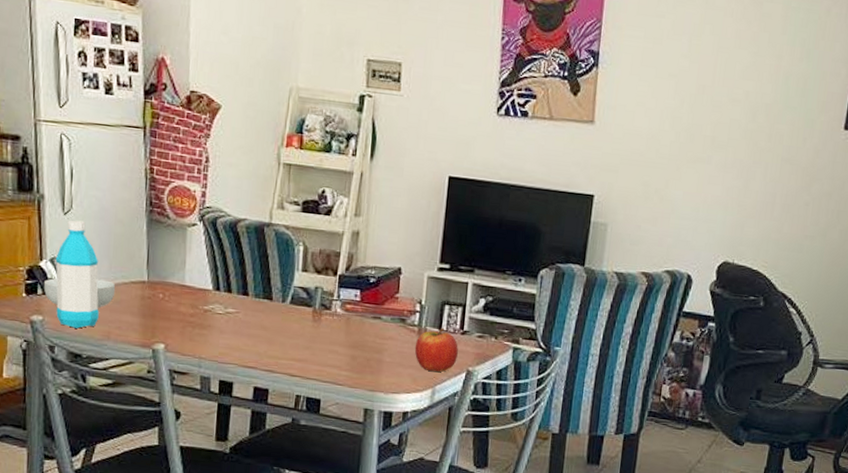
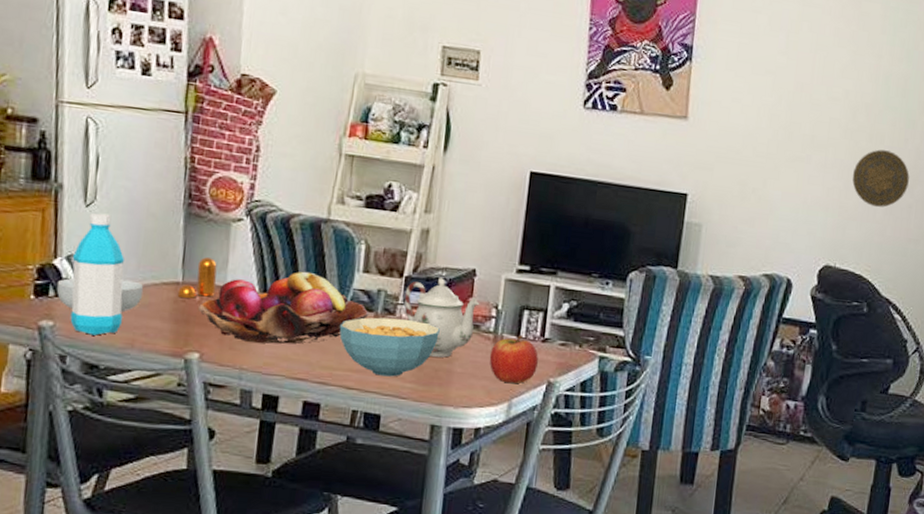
pepper shaker: none [144,259,177,296] -> present [177,257,217,299]
fruit basket: none [162,270,309,336] -> present [198,271,369,344]
cereal bowl: none [282,312,370,366] -> present [339,317,440,377]
teapot: none [338,276,406,348] -> present [404,278,480,358]
decorative plate: none [751,149,807,205] -> present [852,149,910,207]

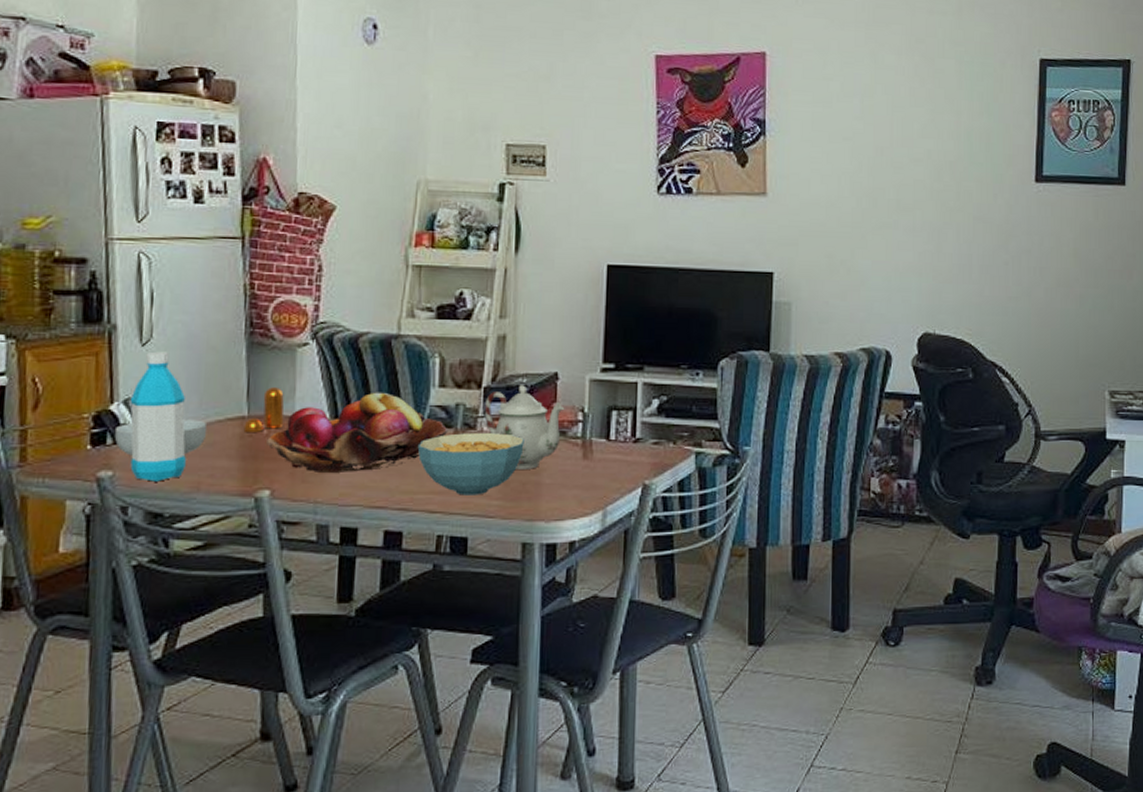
apple: present [489,334,538,383] -> none [579,437,631,489]
decorative plate: present [852,149,910,207] -> none [943,207,1002,267]

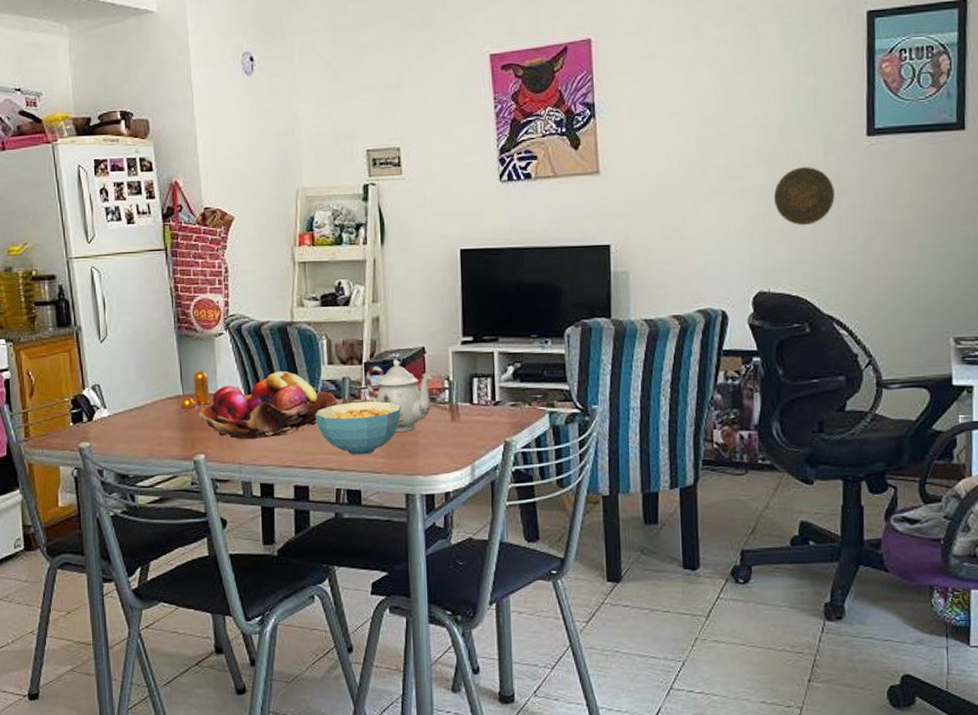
cereal bowl: present [114,419,208,456] -> none [87,399,154,430]
water bottle: present [130,351,186,482] -> none [96,346,141,450]
decorative plate: none [943,207,1002,267] -> present [773,167,835,225]

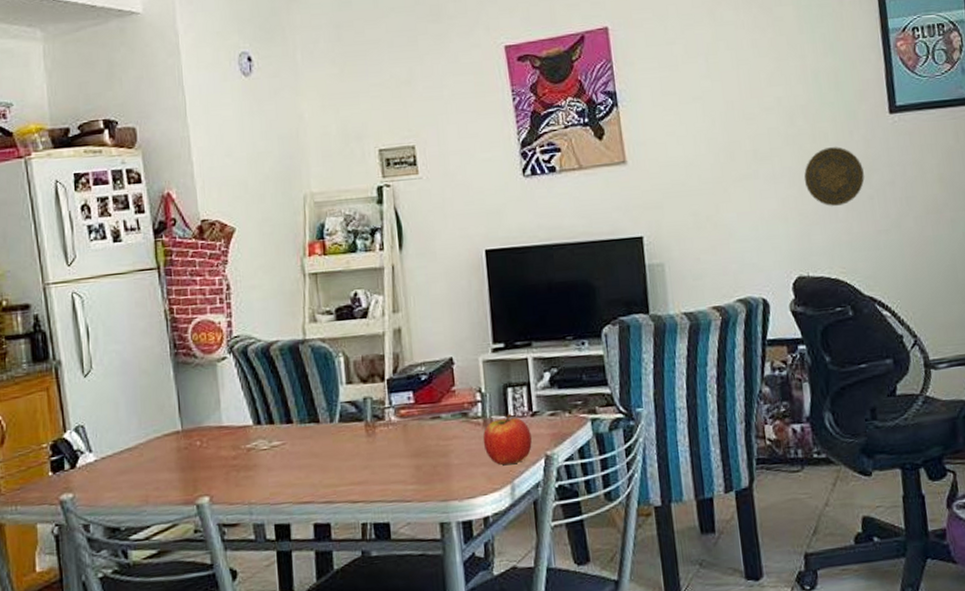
pepper shaker: present [180,371,210,409] -> none [179,401,214,446]
fruit basket: present [199,370,338,439] -> none [201,394,360,476]
cereal bowl: present [315,401,401,455] -> none [334,420,431,484]
teapot: present [366,359,433,432] -> none [389,373,463,454]
apple: none [448,401,493,447] -> present [482,413,532,465]

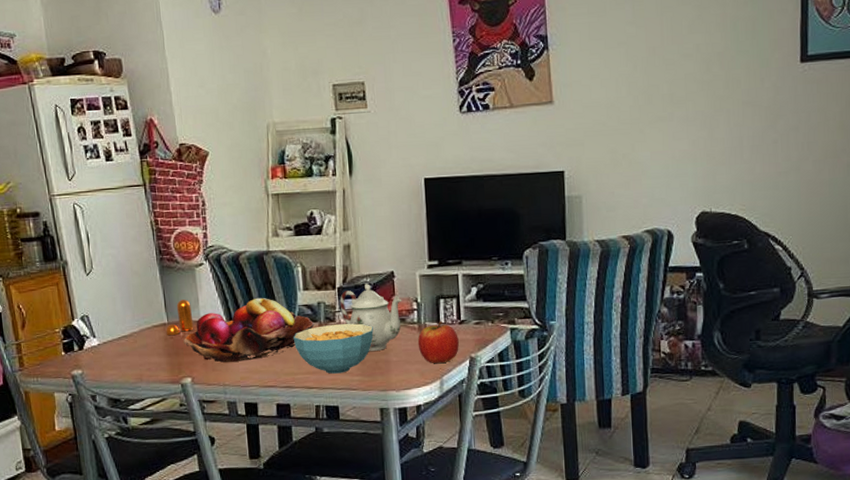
pepper shaker: none [179,401,214,446] -> present [166,300,194,336]
fruit basket: none [201,394,360,476] -> present [184,297,315,363]
cereal bowl: none [334,420,431,484] -> present [293,323,374,374]
teapot: none [389,373,463,454] -> present [339,284,402,351]
decorative plate: present [804,147,865,206] -> none [714,93,771,148]

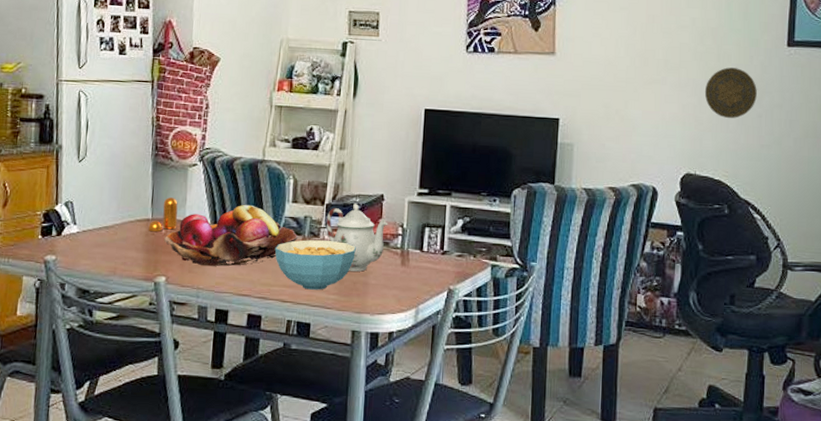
apple: present [417,320,459,363] -> none [398,249,439,291]
decorative plate: none [714,93,771,148] -> present [704,67,757,118]

